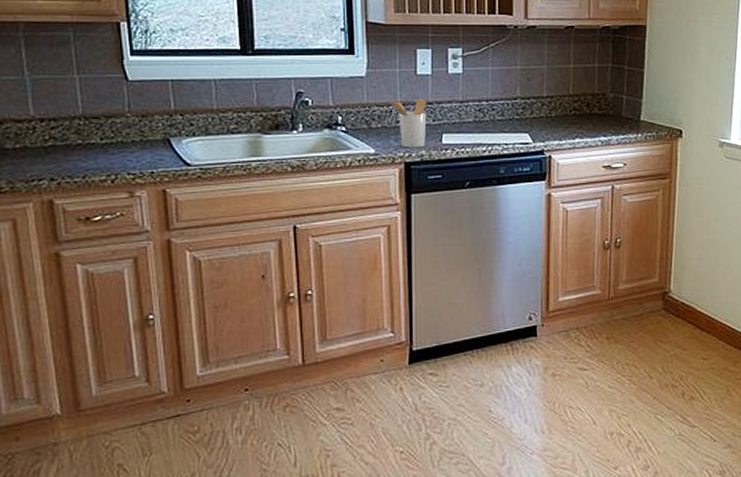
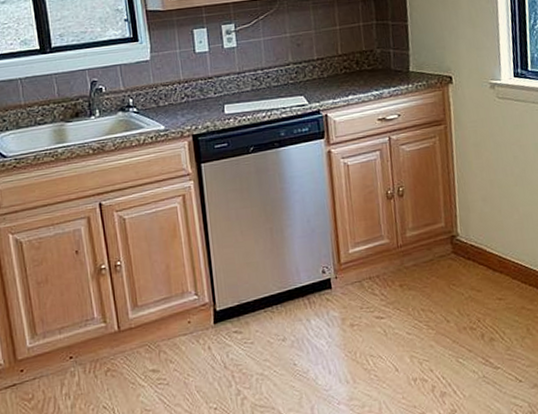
utensil holder: present [389,98,427,148] -> none [173,74,210,122]

